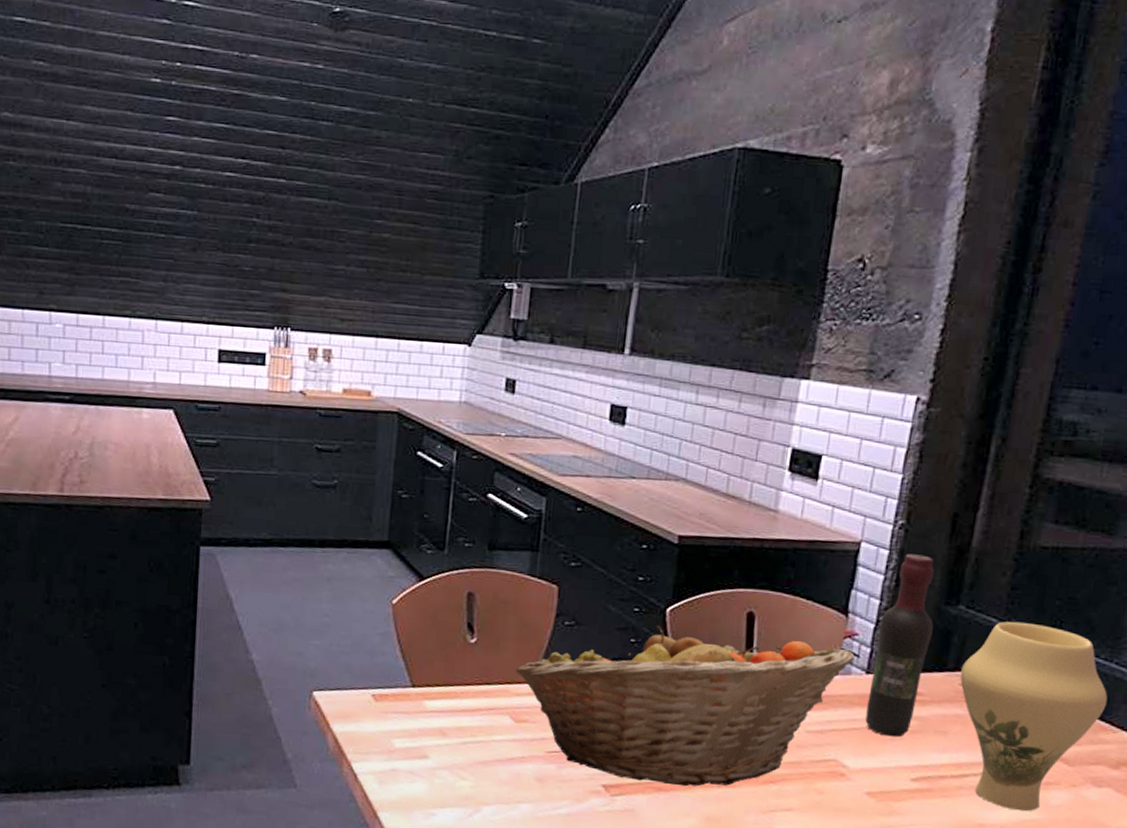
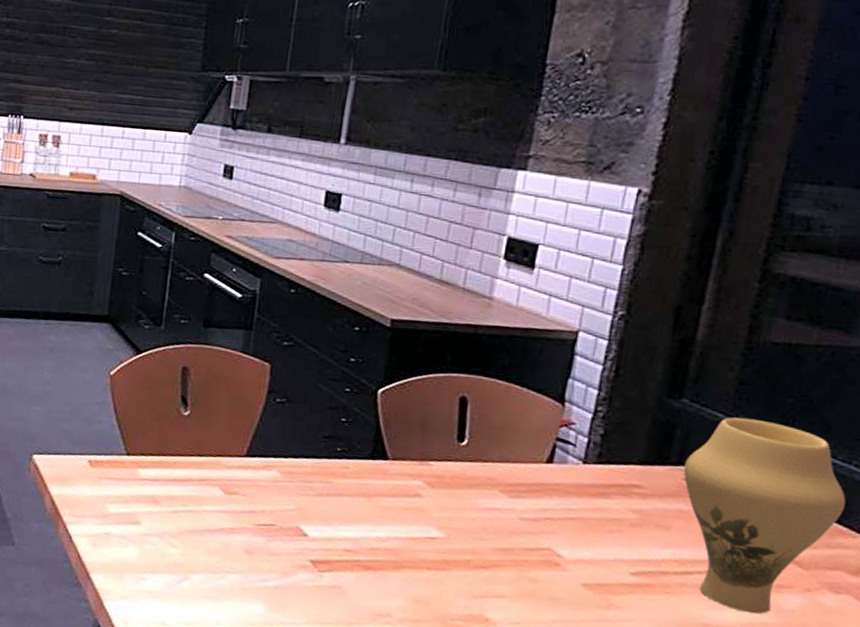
fruit basket: present [515,625,855,787] -> none [226,405,572,569]
wine bottle: present [865,554,935,737] -> none [582,345,657,530]

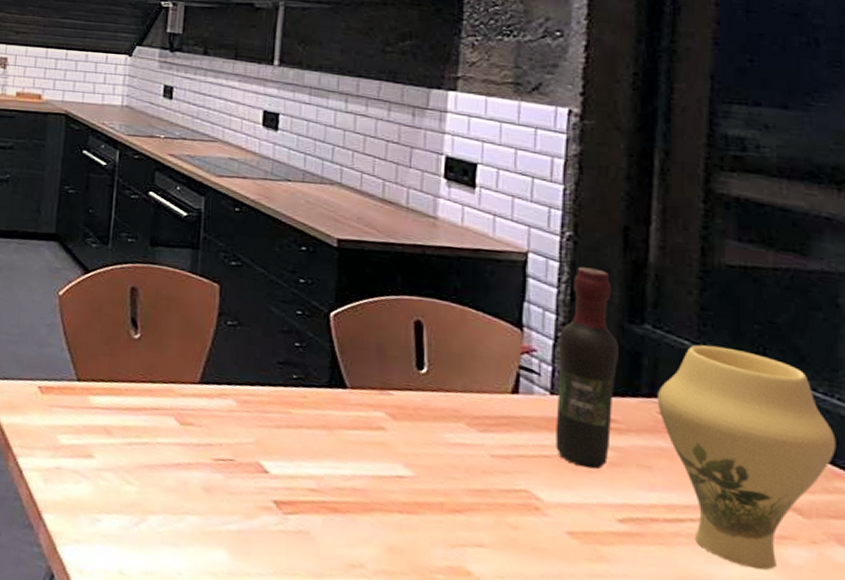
wine bottle: none [582,345,657,530] -> present [556,266,619,469]

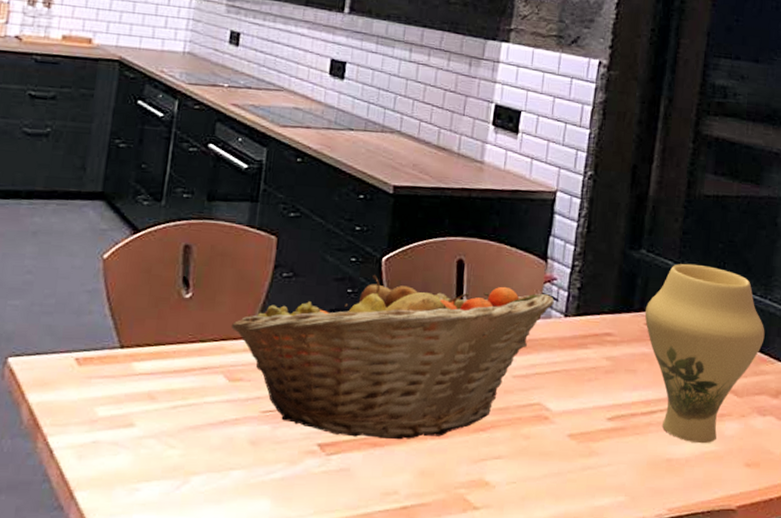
fruit basket: none [179,329,536,512] -> present [231,274,554,440]
wine bottle: present [556,266,619,469] -> none [565,202,620,378]

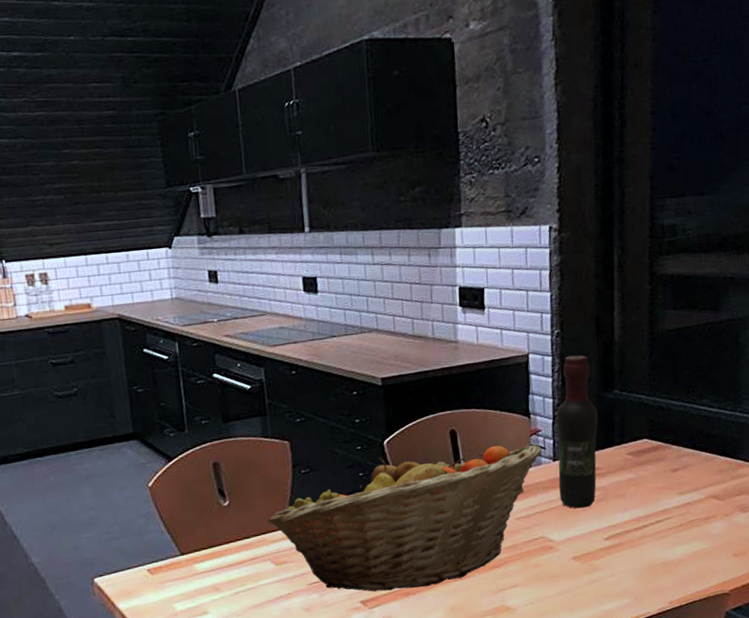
wine bottle: none [565,202,620,378] -> present [555,355,598,509]
vase: present [644,263,765,444] -> none [625,393,739,545]

